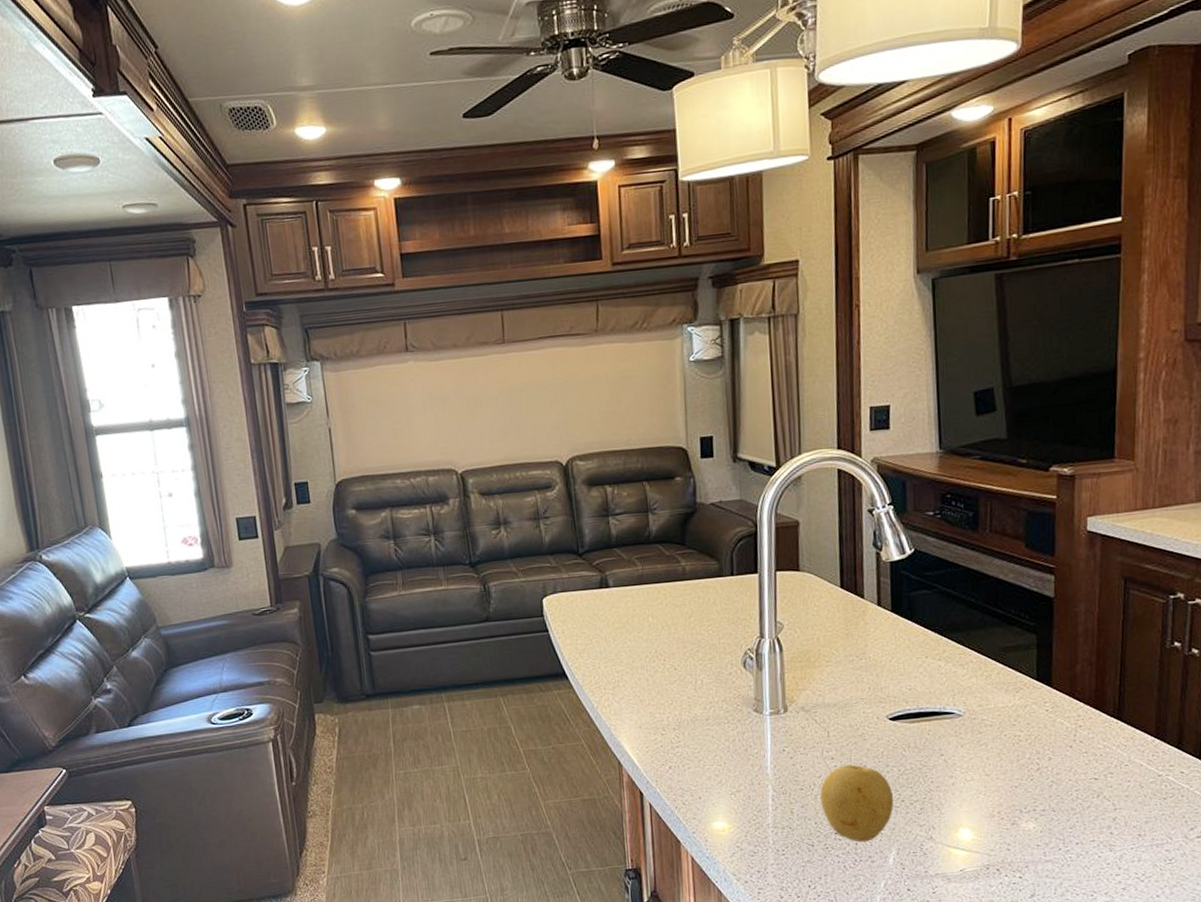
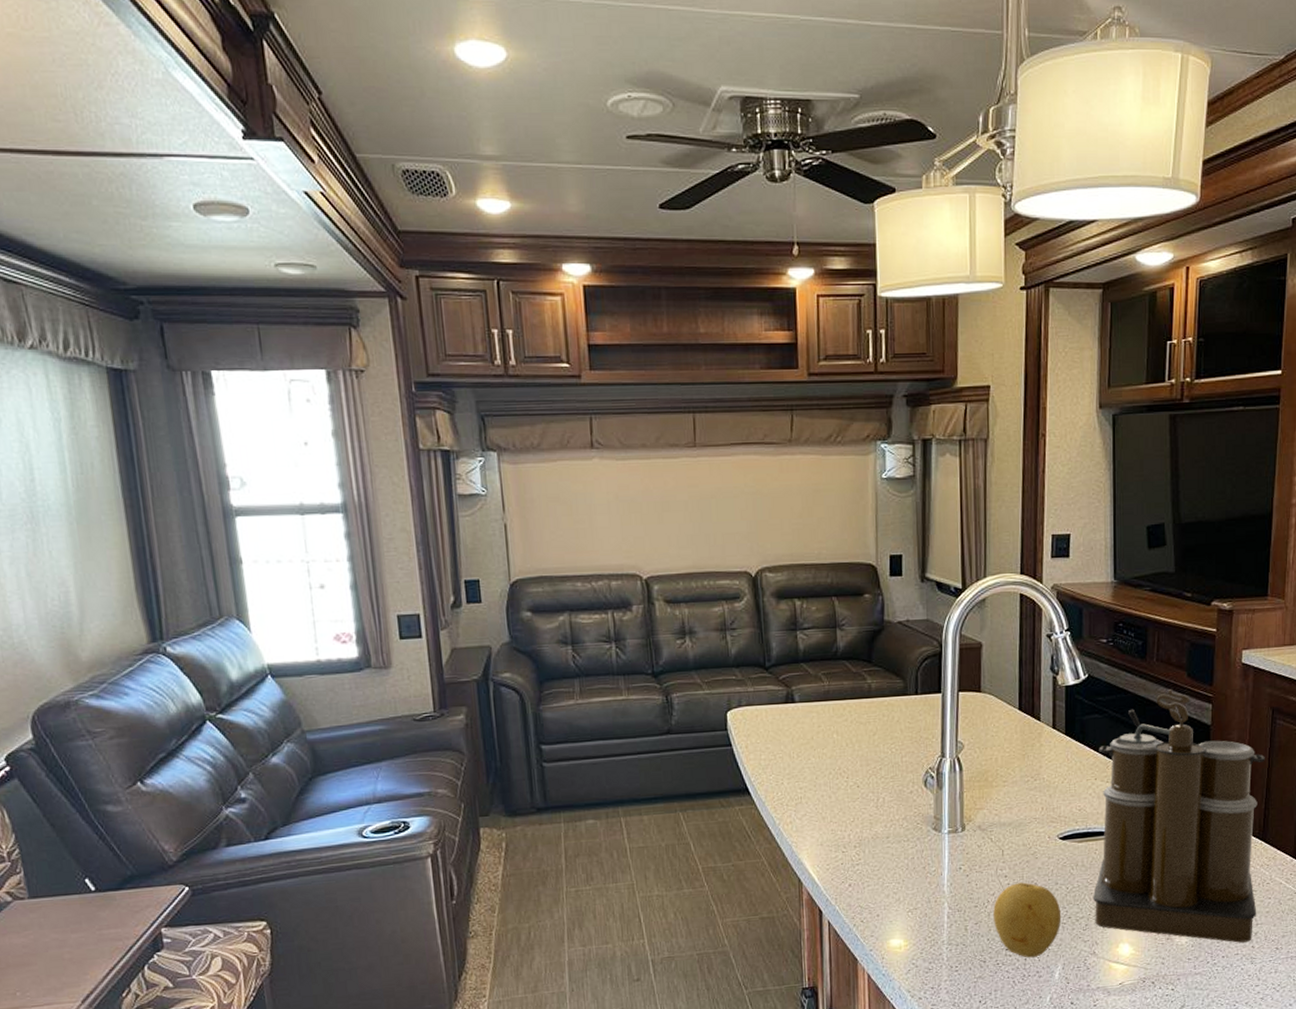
coffee maker: none [927,561,1118,829] -> present [1092,689,1265,943]

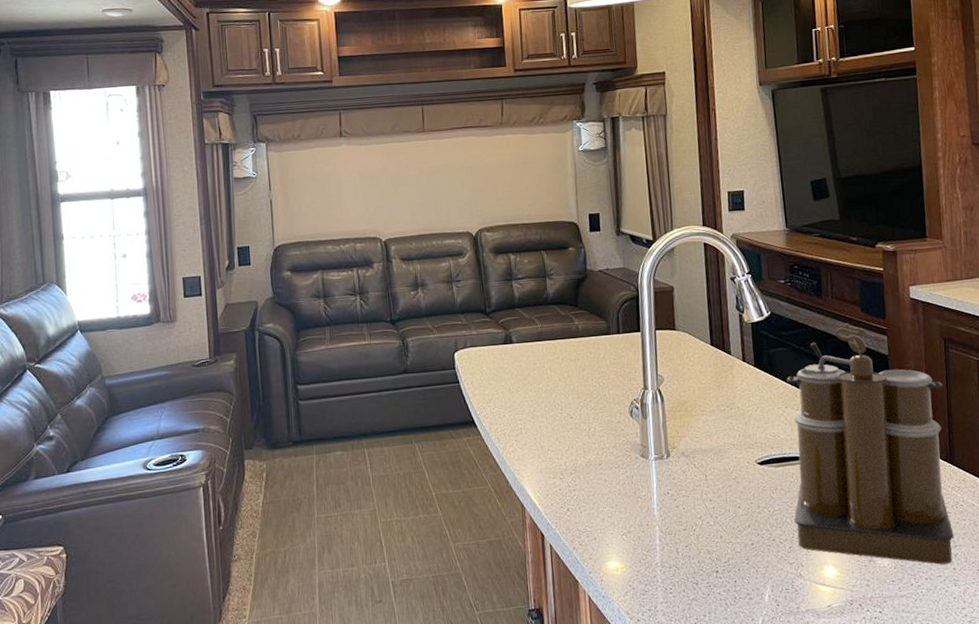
fruit: present [993,882,1062,958] -> none [701,506,766,580]

